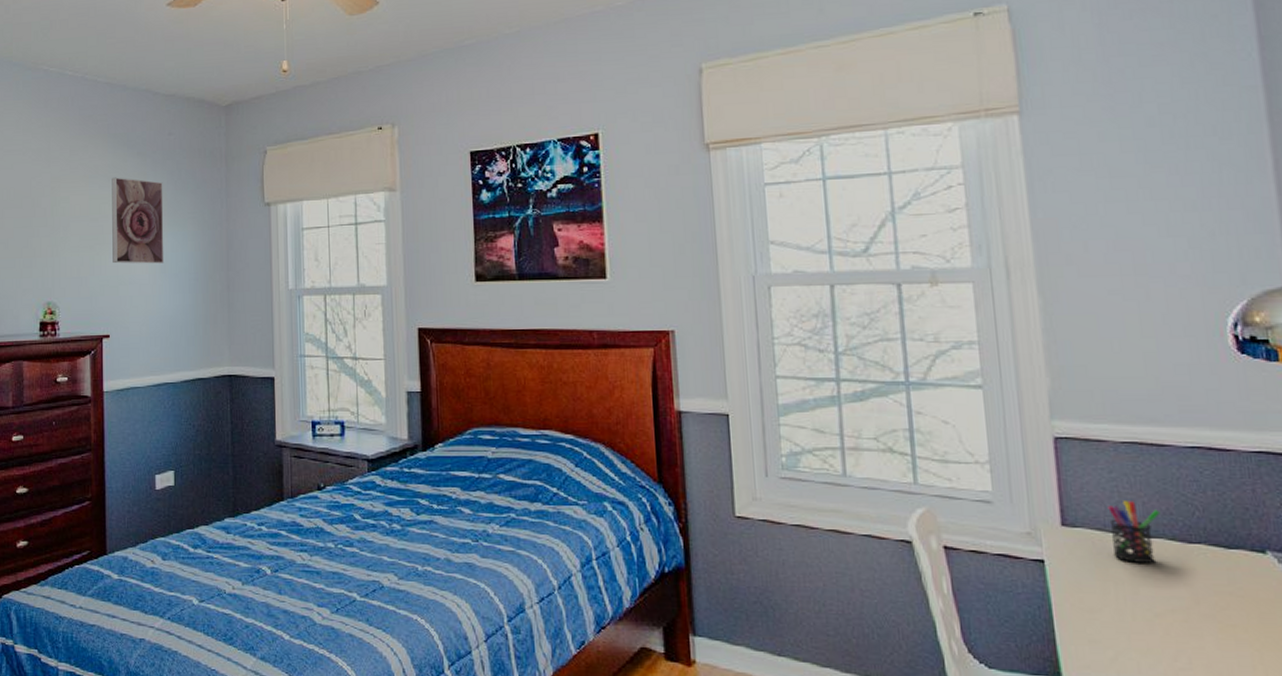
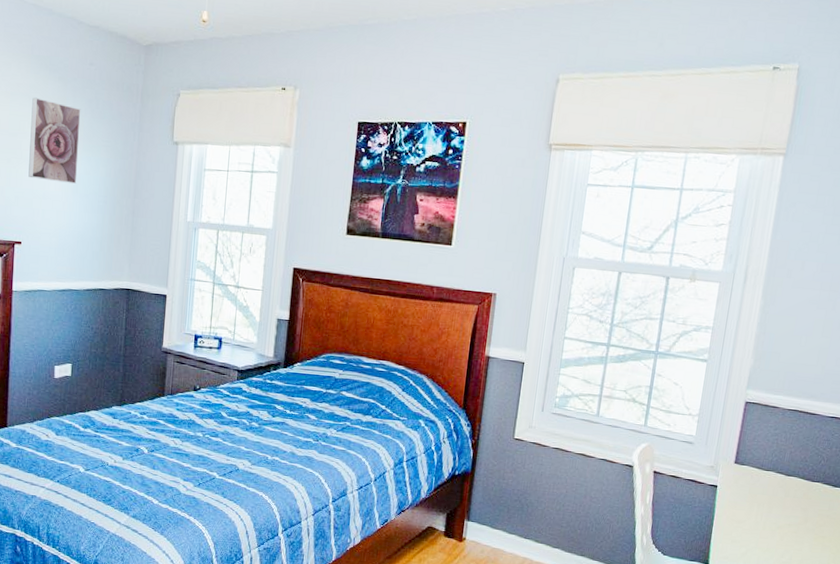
pen holder: present [1107,499,1161,564] -> none [762,449,800,494]

